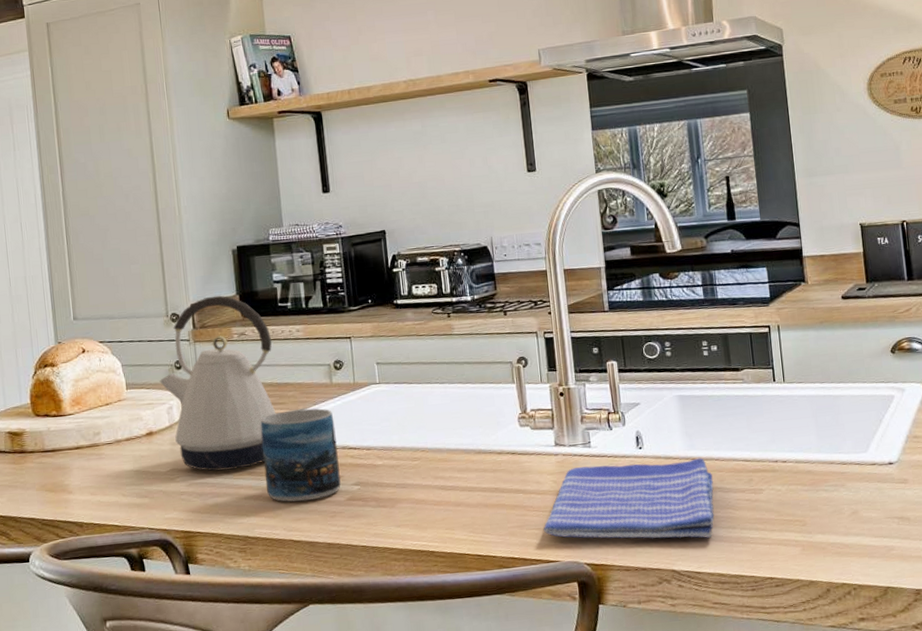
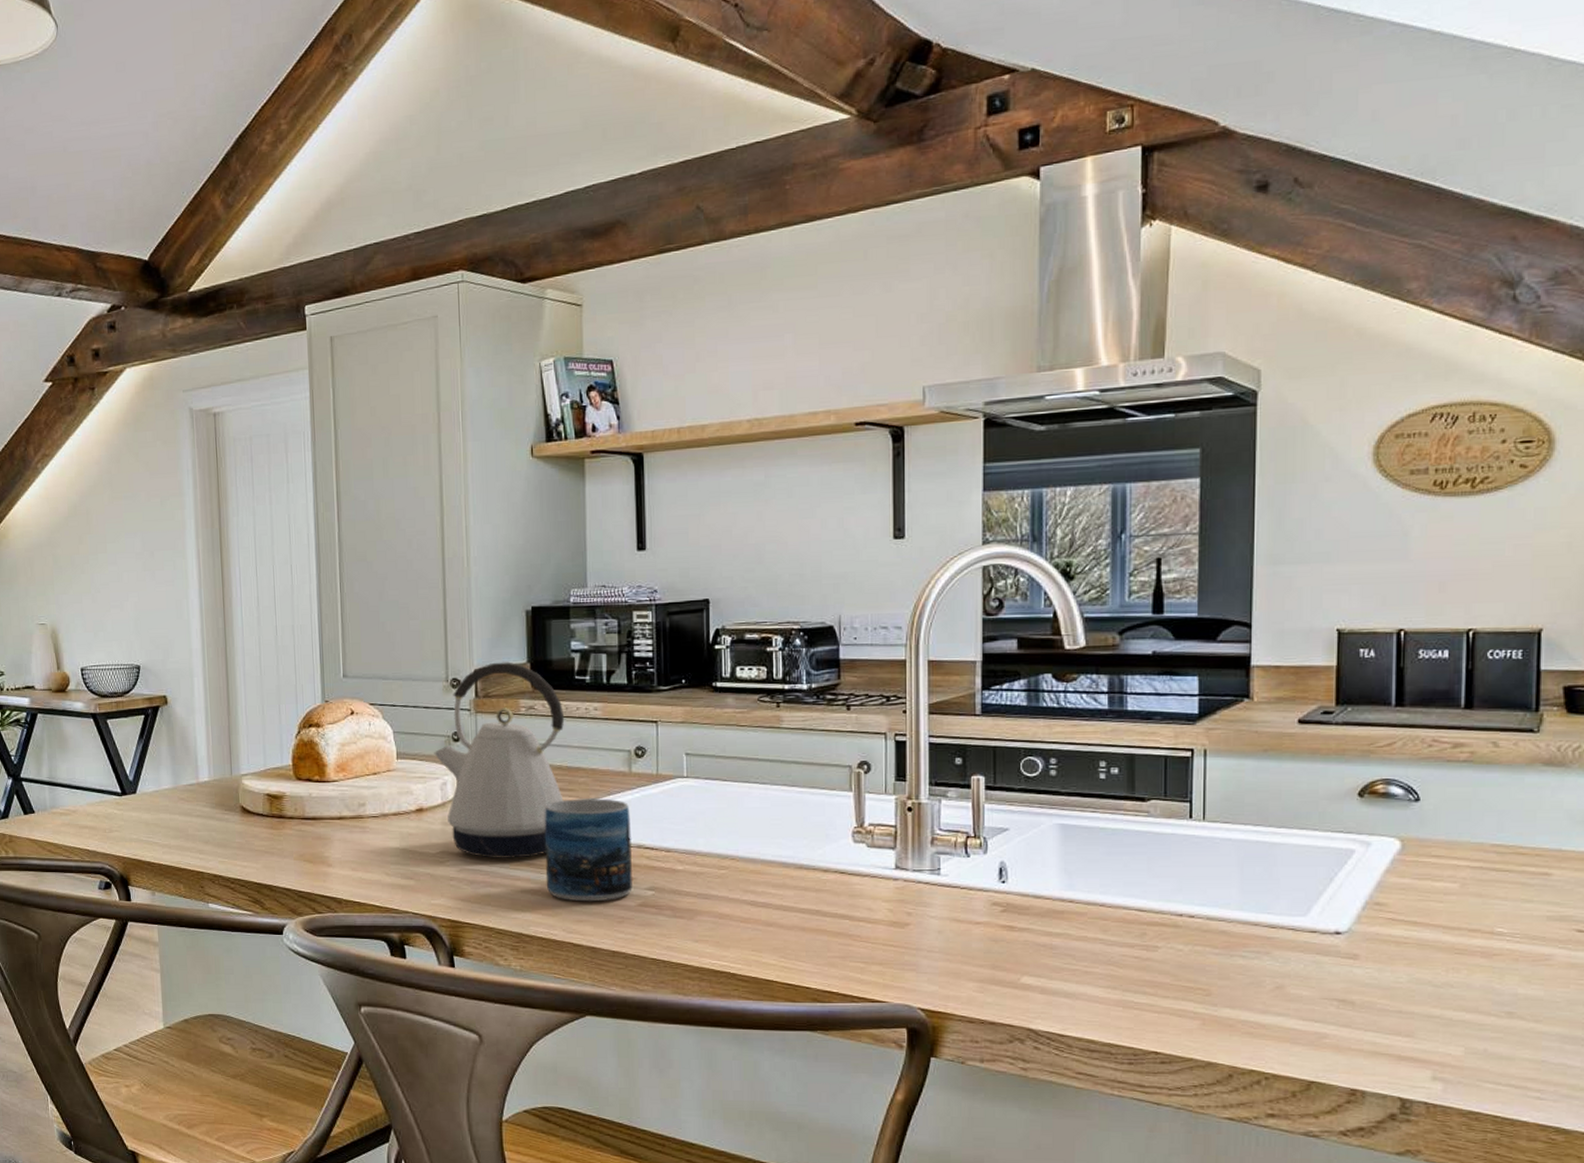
dish towel: present [543,458,714,539] -> none [870,897,1093,998]

